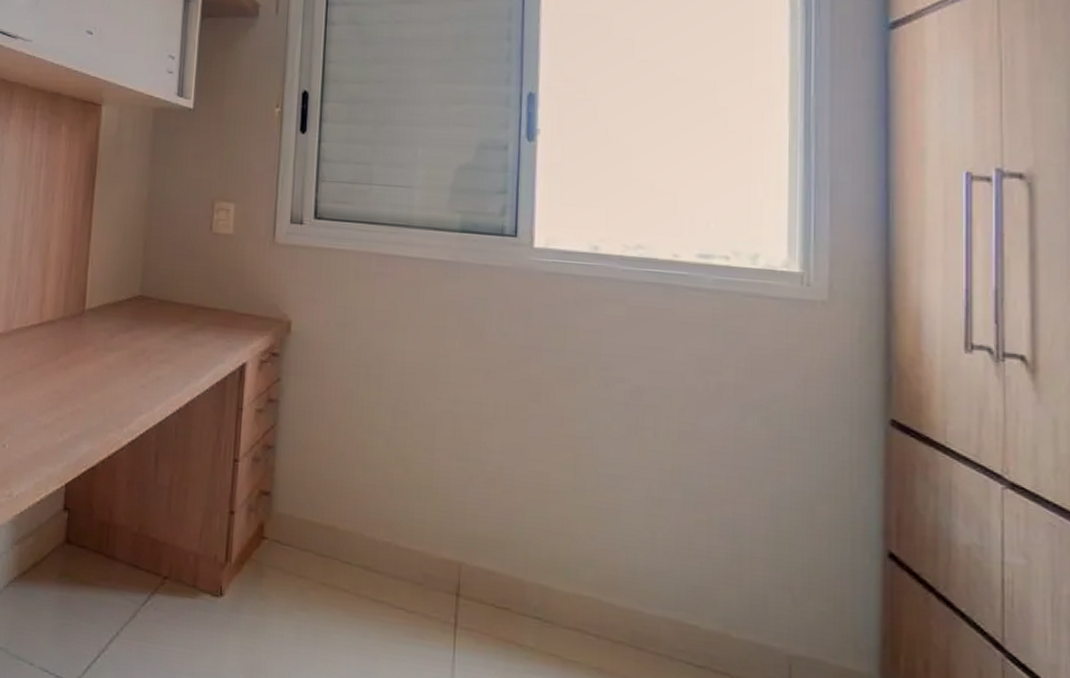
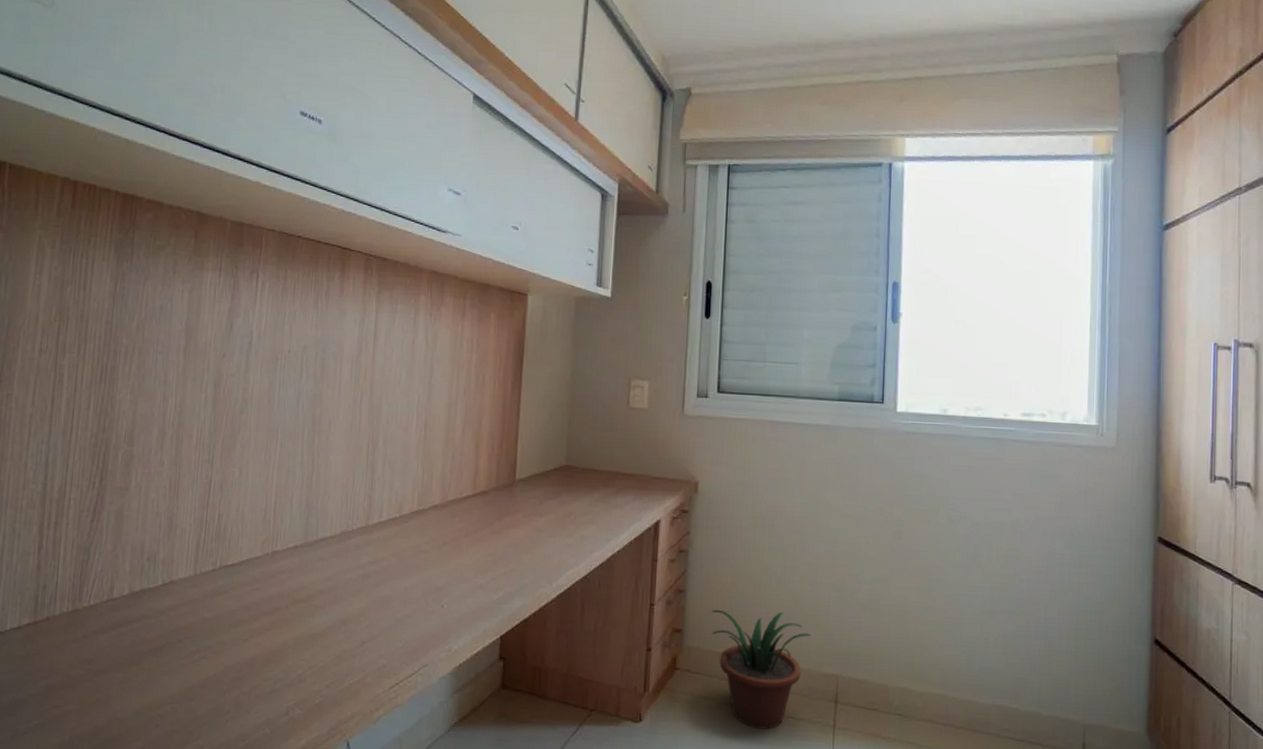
potted plant: none [306,472,427,621] -> present [712,610,812,729]

